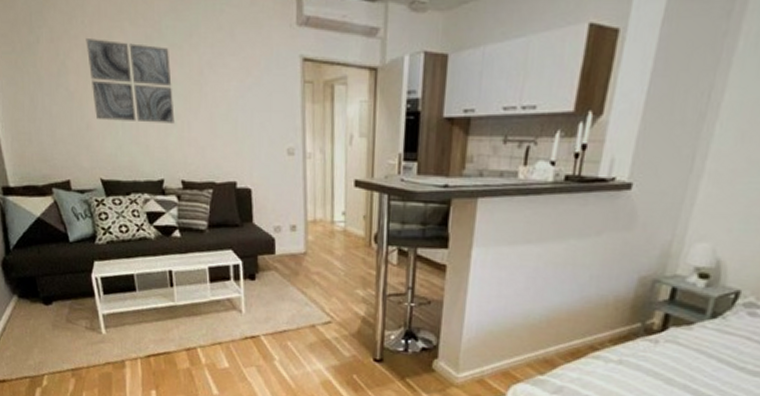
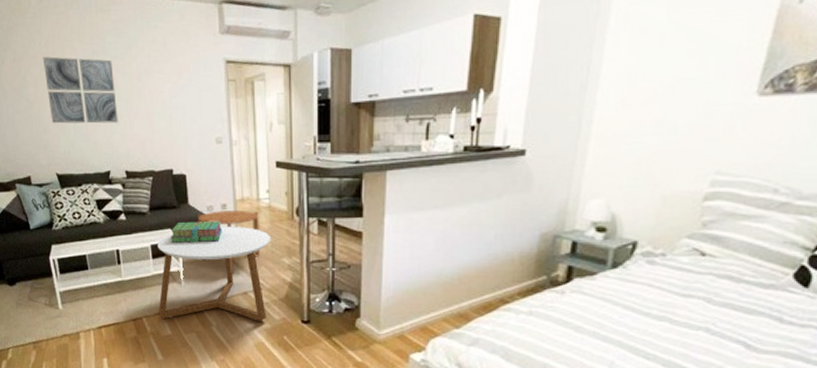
coffee table: none [215,250,344,358] -> present [157,226,270,321]
stack of books: none [232,242,290,268] -> present [171,221,222,244]
side table: none [262,232,333,305] -> present [197,211,259,274]

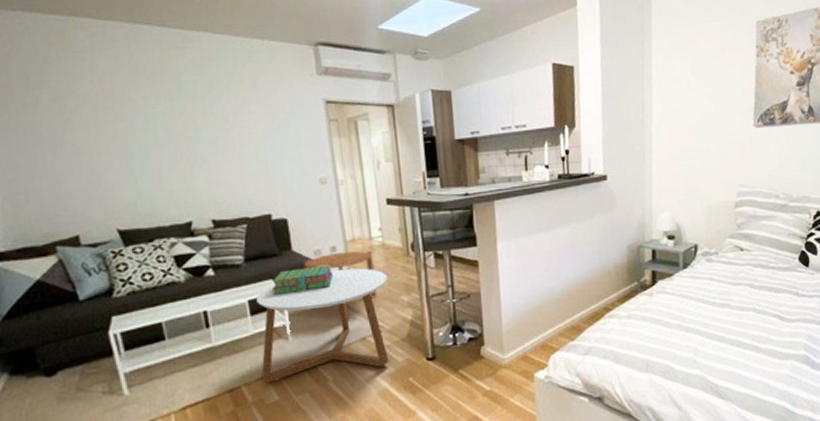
wall art: present [42,56,118,124] -> none [95,96,201,172]

